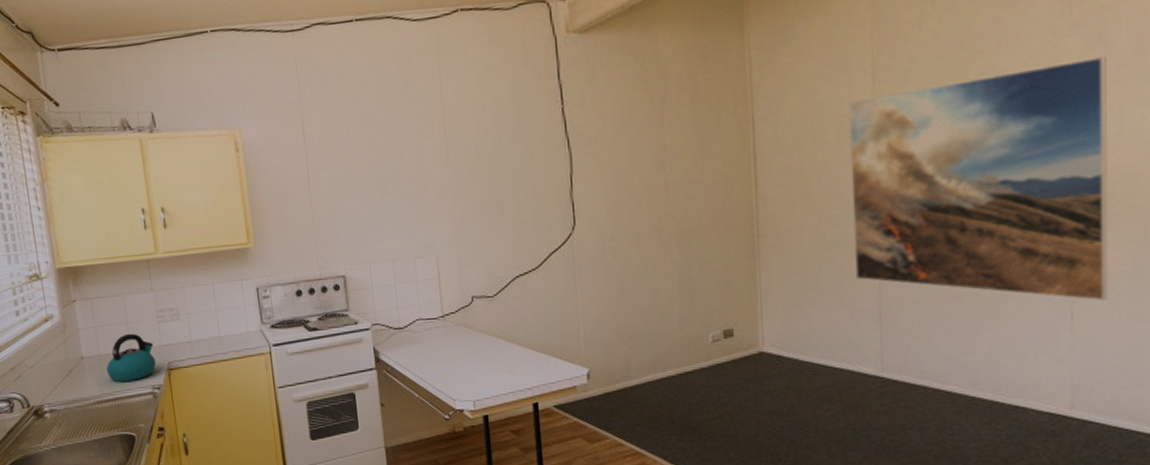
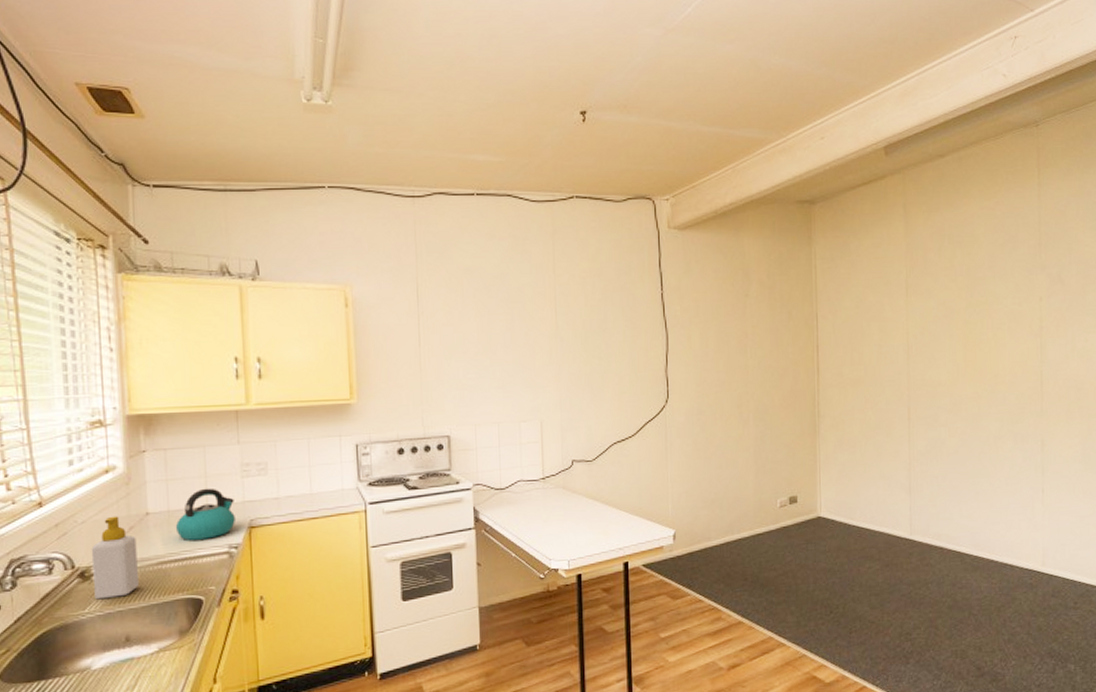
soap bottle: none [41,360,82,435] -> present [91,516,139,600]
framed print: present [848,56,1108,301] -> none [888,292,1066,480]

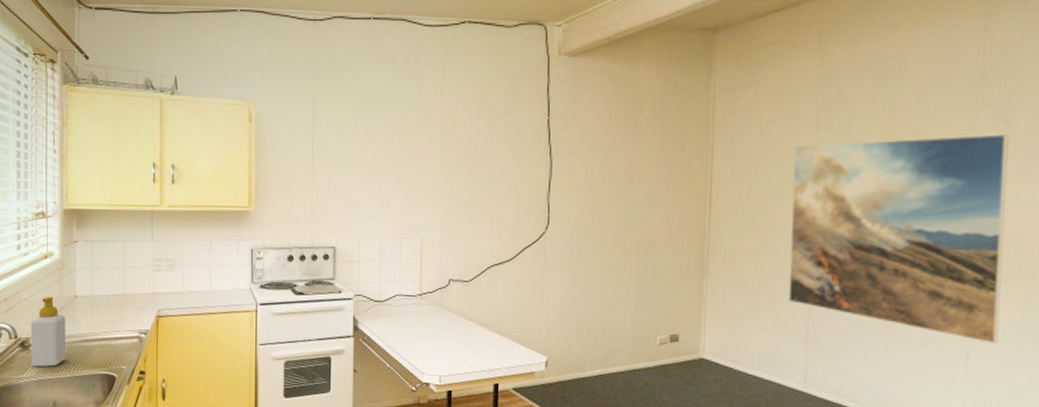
kettle: present [175,488,235,540] -> none [97,278,146,324]
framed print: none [888,292,1066,480] -> present [788,134,1009,345]

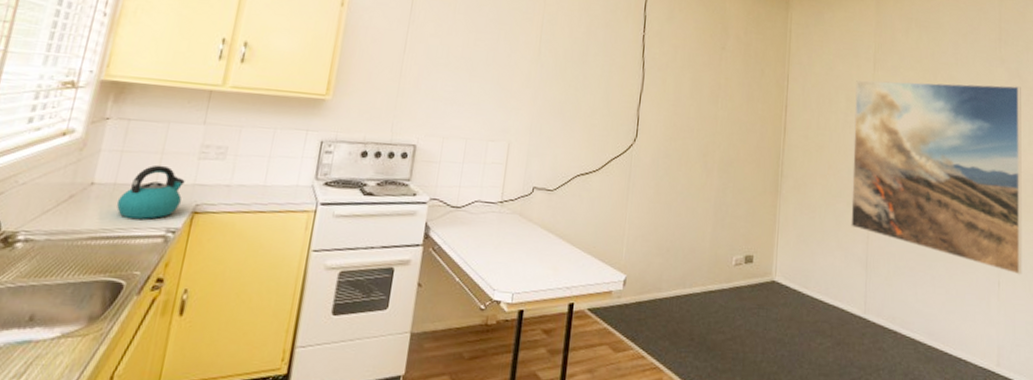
soap bottle: present [30,296,66,367] -> none [11,181,74,270]
kettle: none [97,278,146,324] -> present [116,164,185,219]

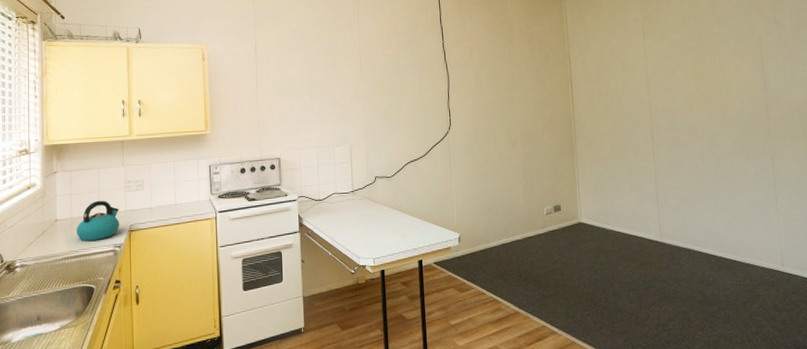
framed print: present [851,80,1022,275] -> none [629,31,797,190]

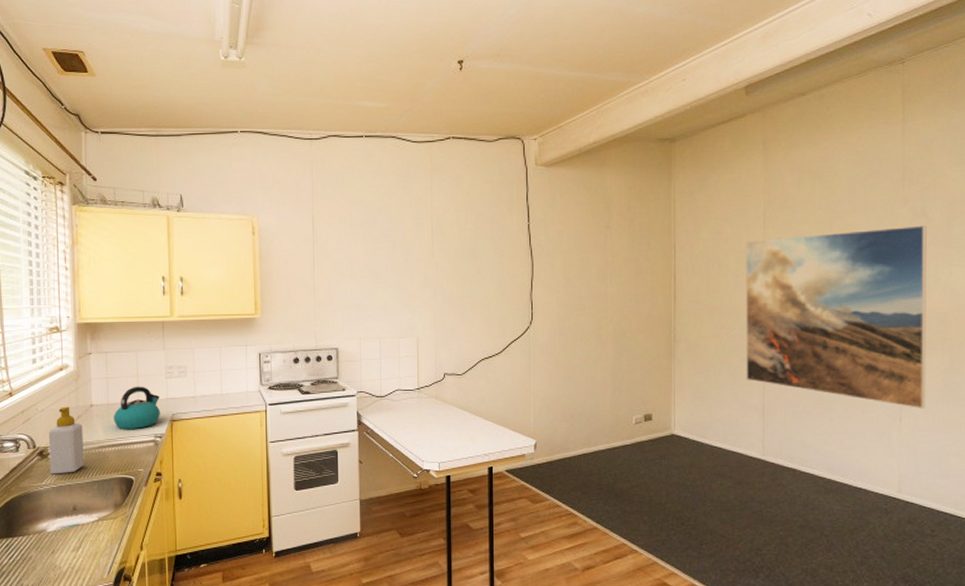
soap bottle: none [15,222,48,287] -> present [48,406,84,475]
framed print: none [629,31,797,190] -> present [746,225,927,410]

